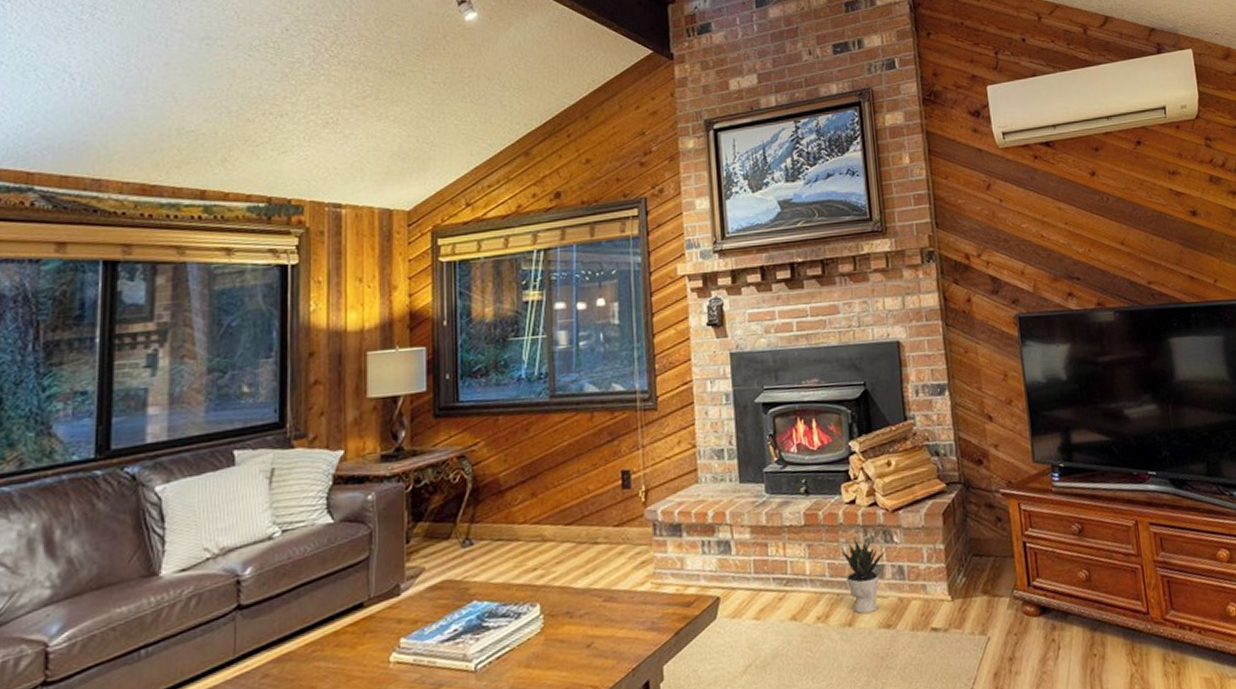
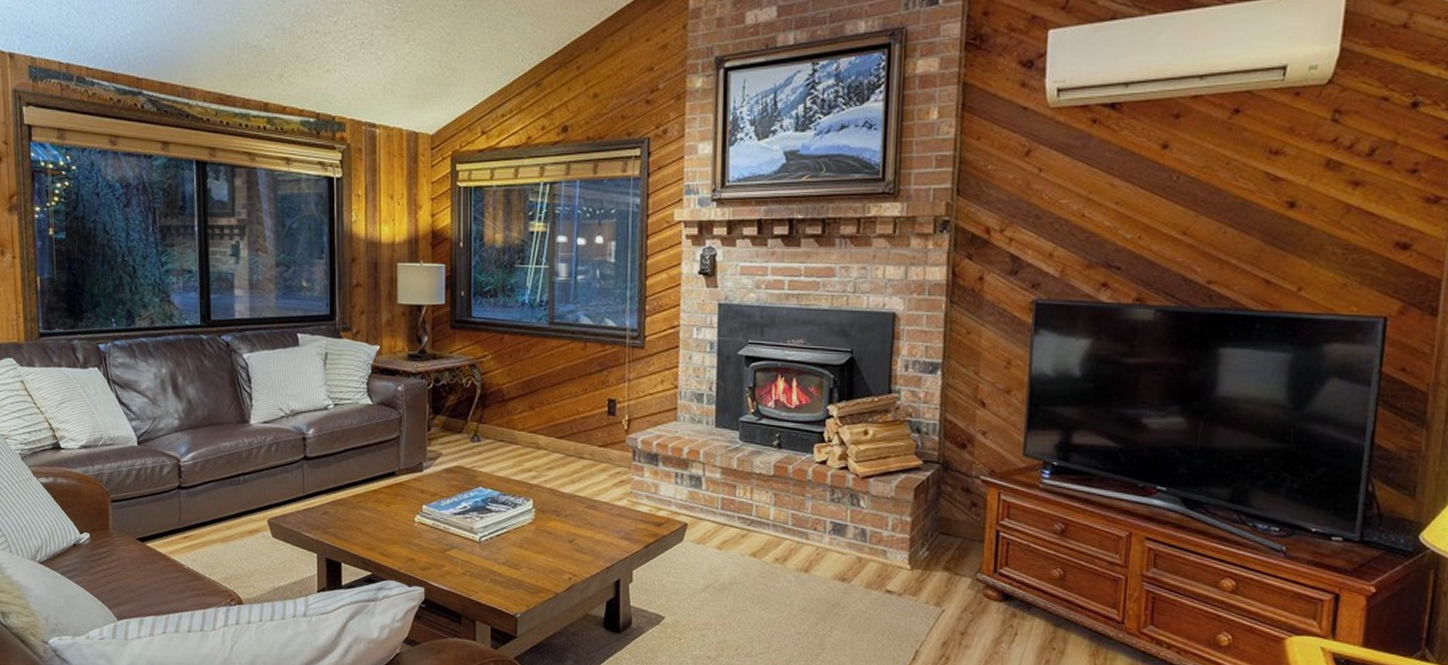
potted plant: present [840,536,886,614] -> none [805,494,851,564]

